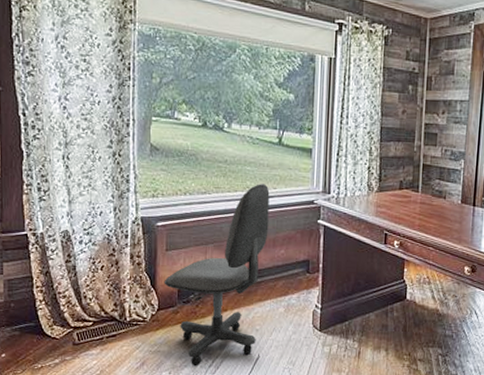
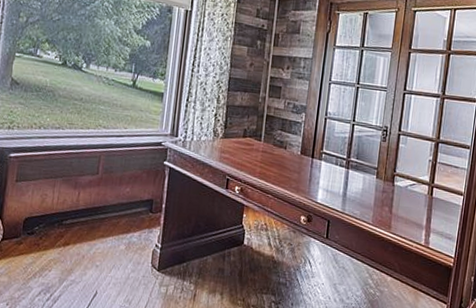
office chair: present [164,184,270,366] -> none [10,123,121,299]

